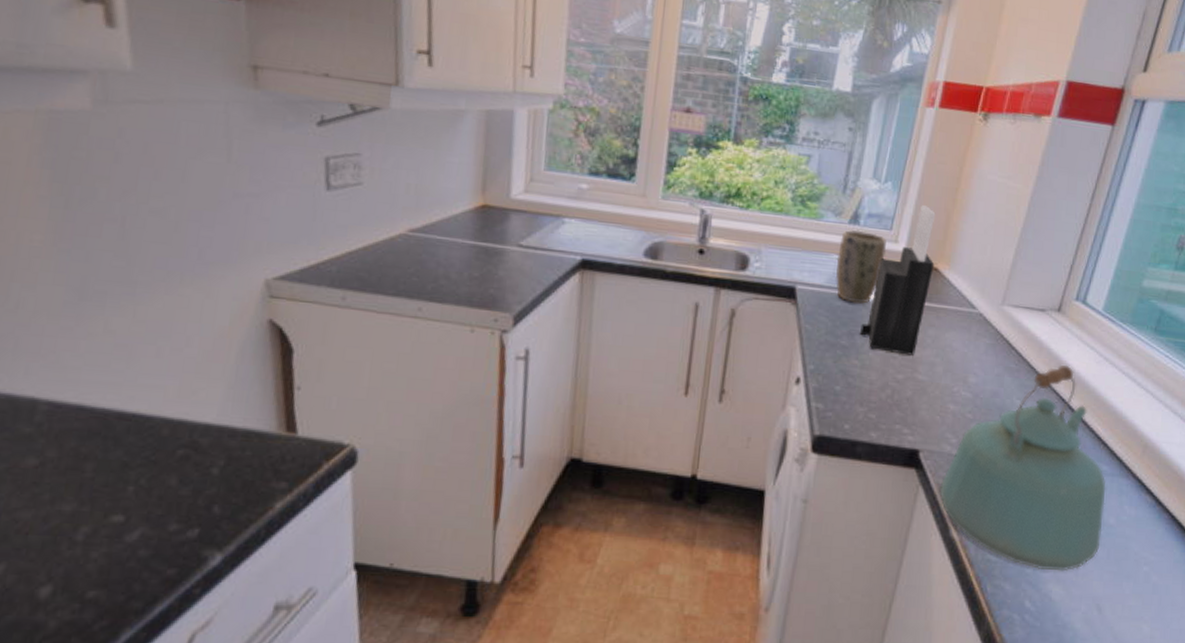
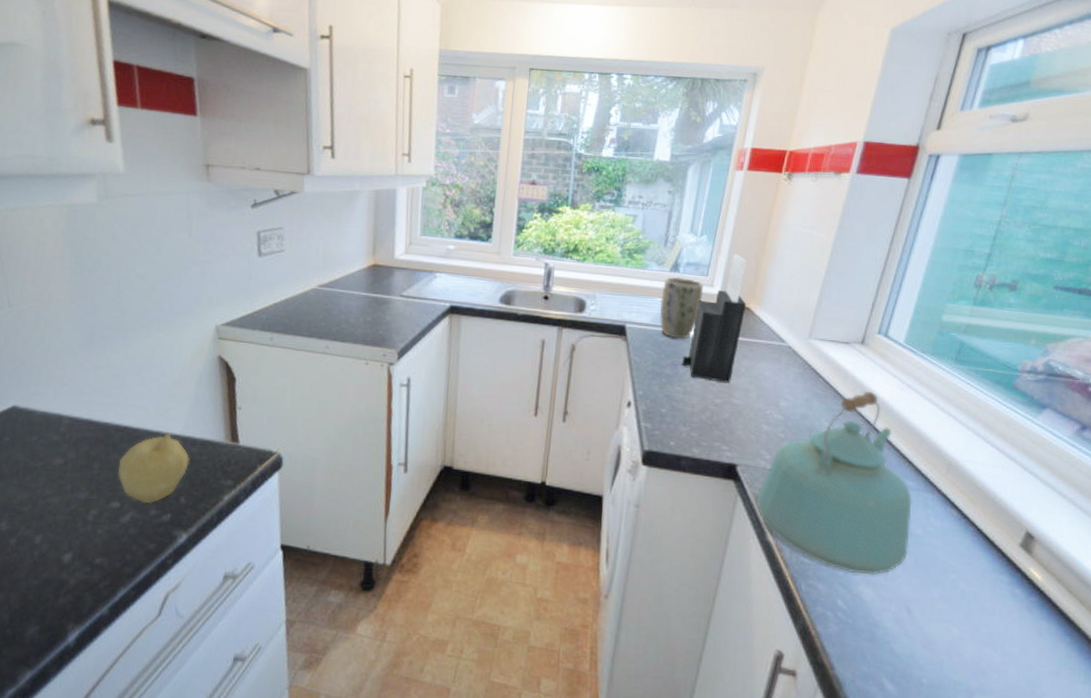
fruit: none [120,421,227,517] -> present [117,432,190,504]

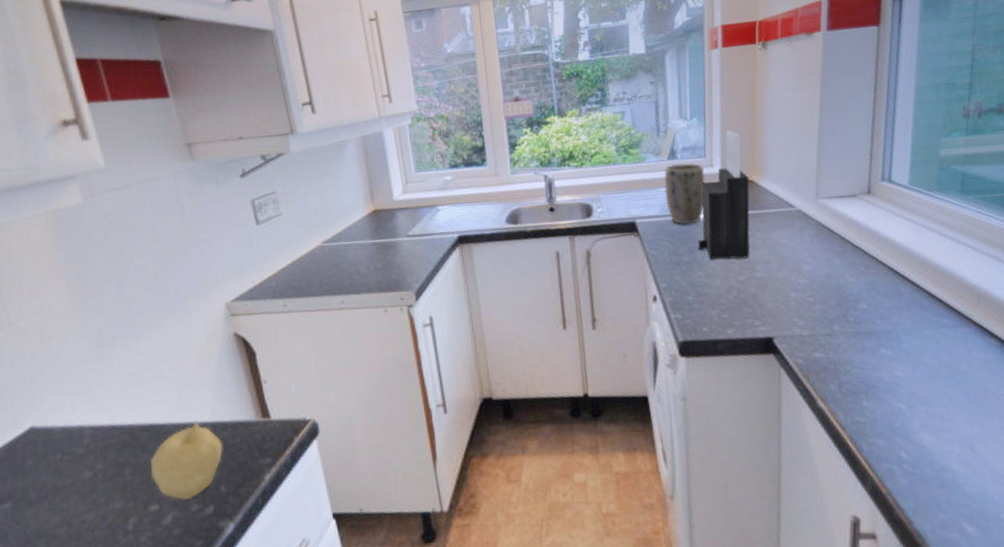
kettle: present [756,391,912,576] -> none [798,239,958,423]

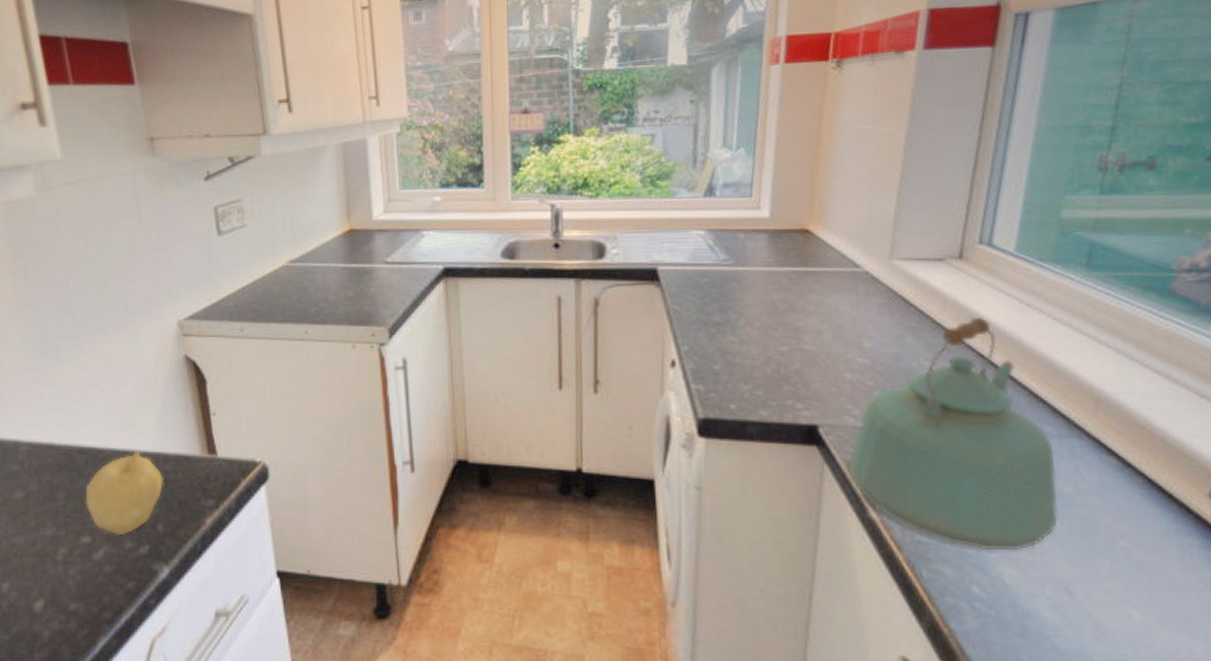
plant pot: present [664,163,705,225] -> none [696,202,750,277]
knife block: present [697,130,750,259] -> none [732,166,805,325]
kettle: none [798,239,958,423] -> present [847,318,1058,551]

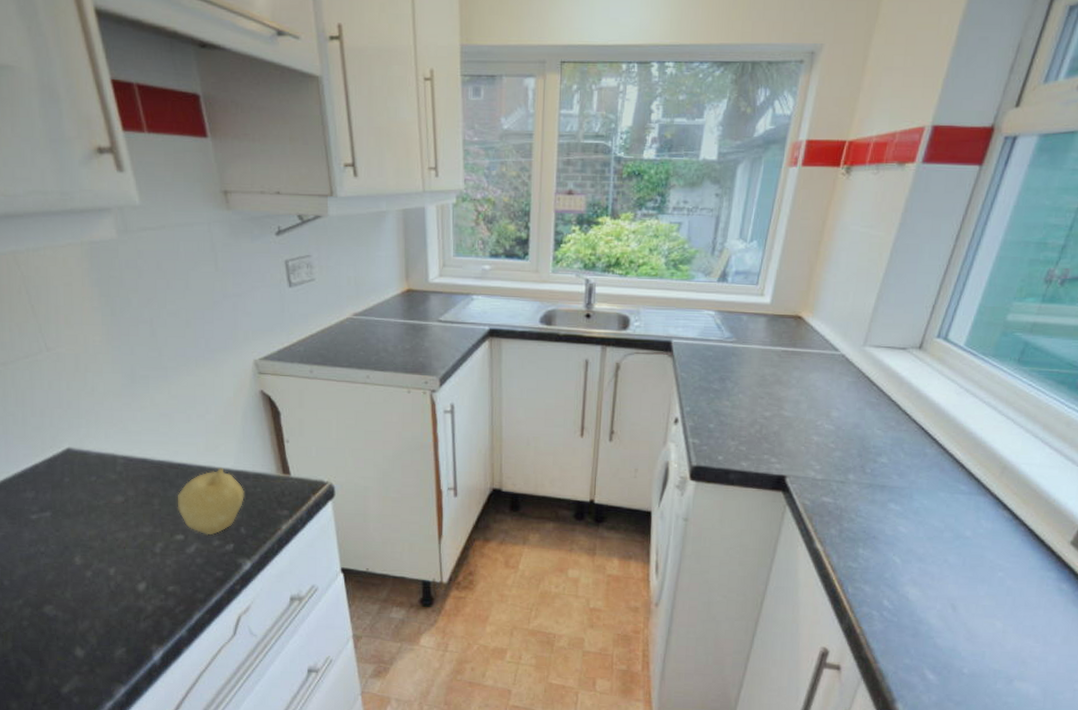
kettle: present [847,318,1058,551] -> none [804,398,964,576]

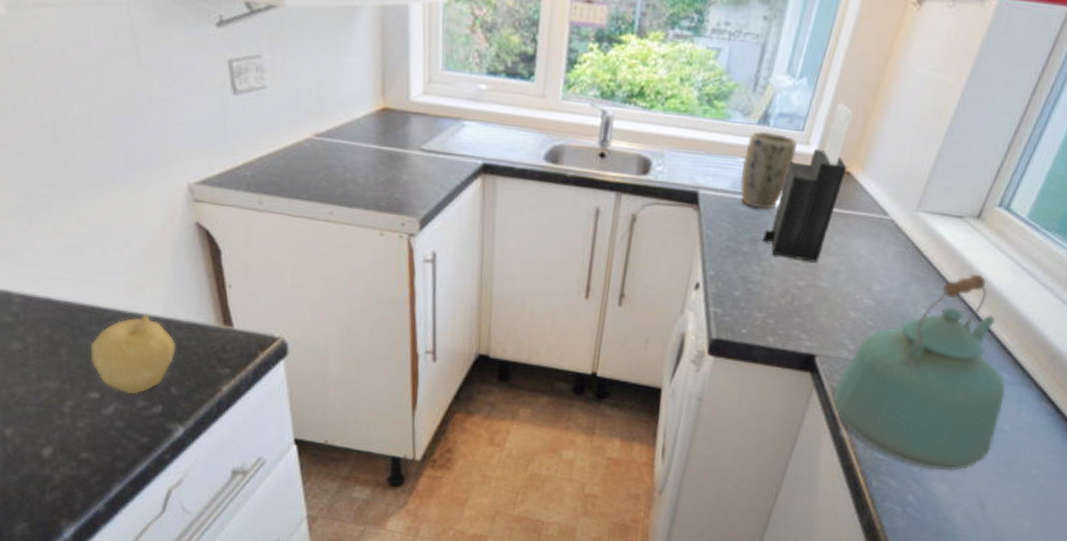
plant pot: none [706,287,754,352] -> present [740,131,797,209]
knife block: none [730,260,800,395] -> present [763,103,853,263]
kettle: none [804,398,964,576] -> present [832,274,1006,471]

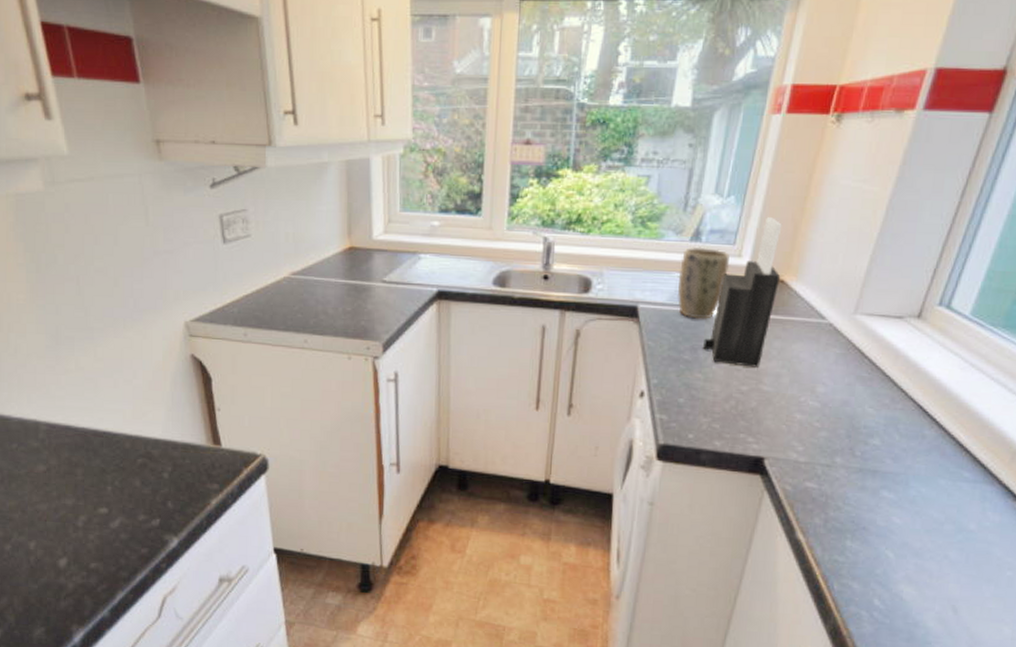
fruit: present [90,314,176,395] -> none [101,436,172,510]
kettle: present [832,274,1006,471] -> none [785,373,968,574]

